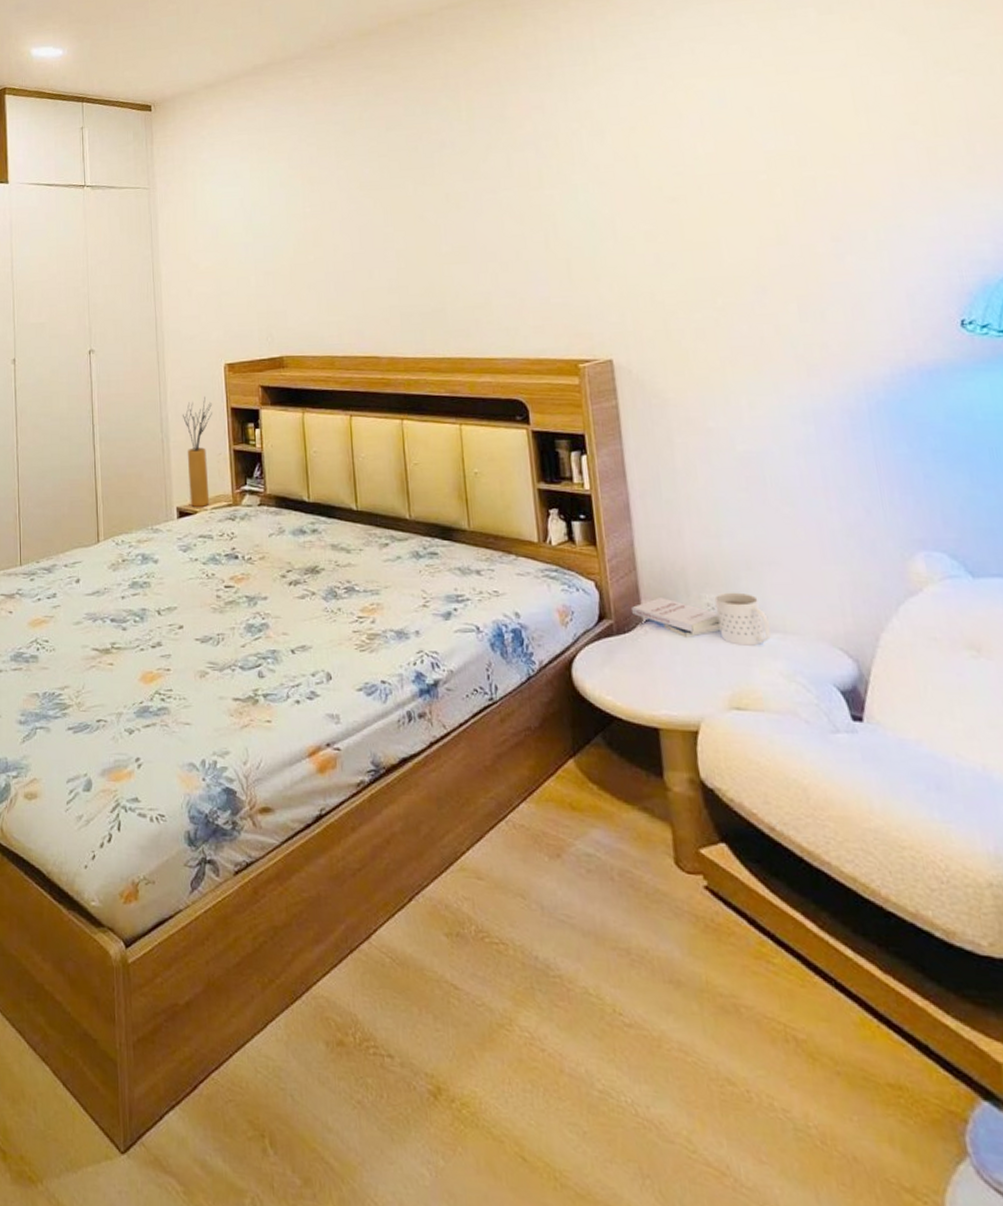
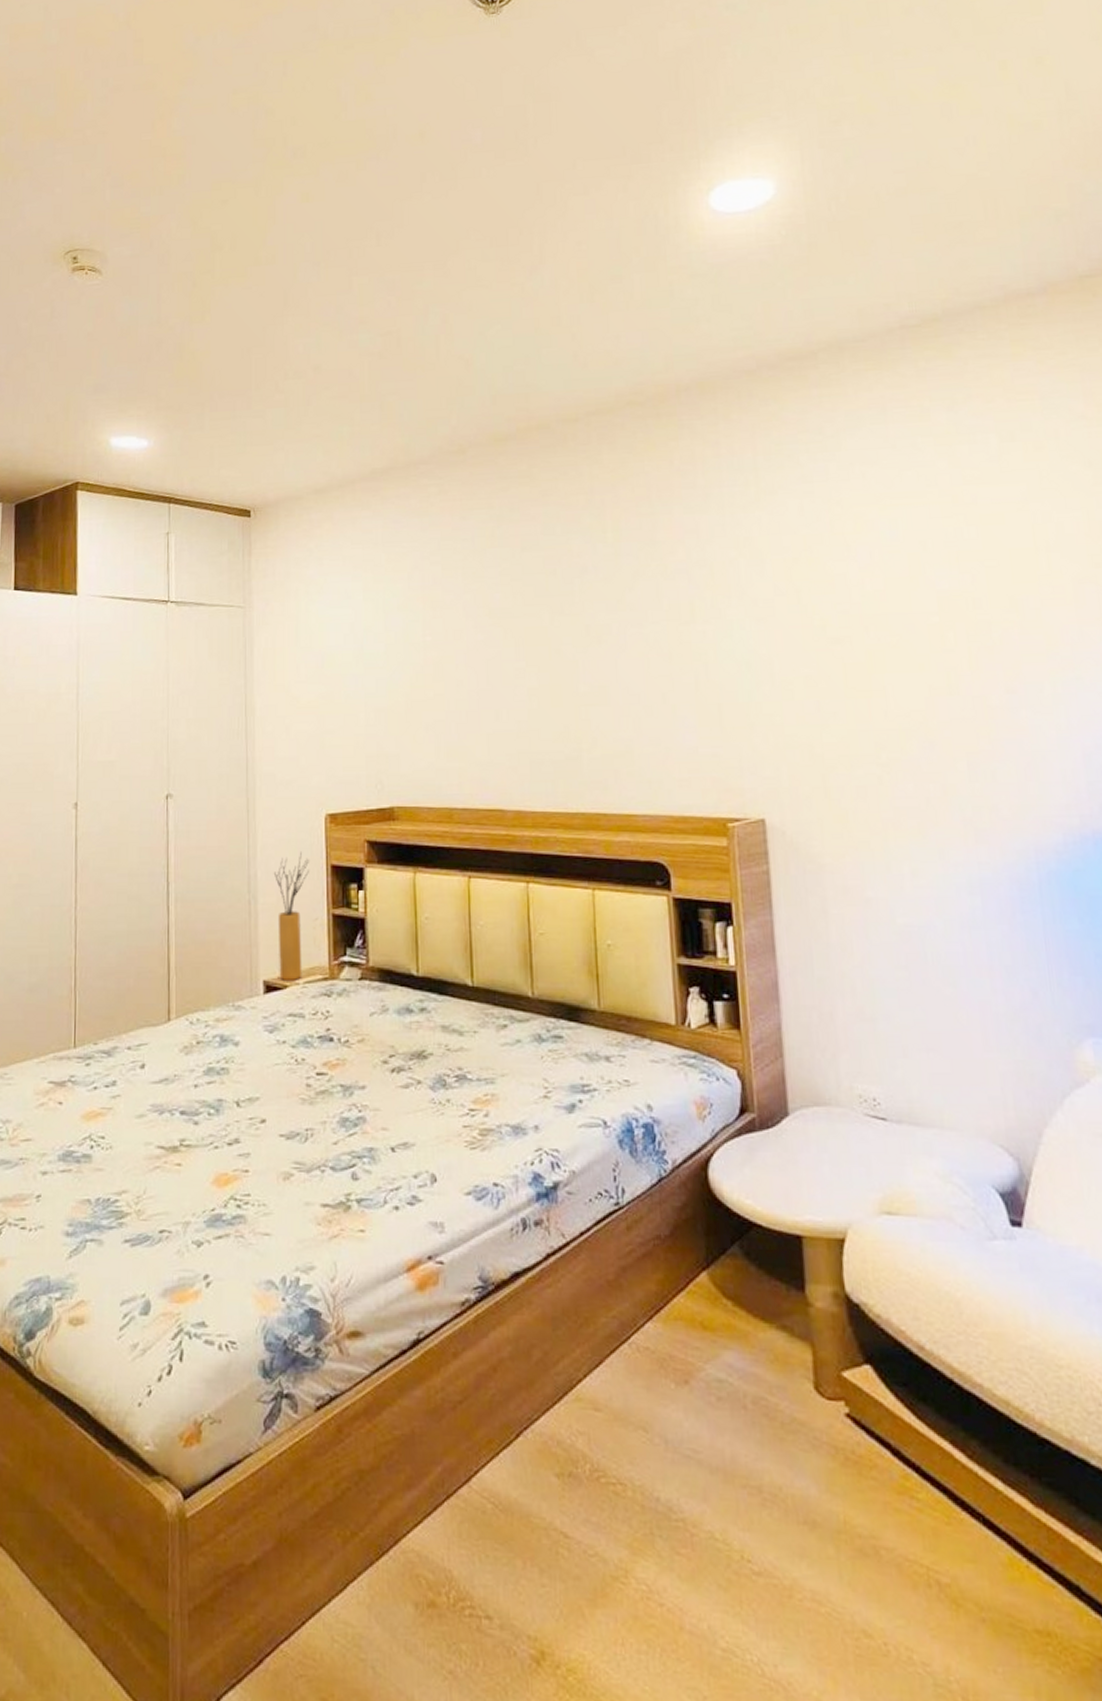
books: present [630,598,721,639] -> none [775,1088,874,1135]
mug: present [714,592,772,646] -> none [867,1082,928,1143]

